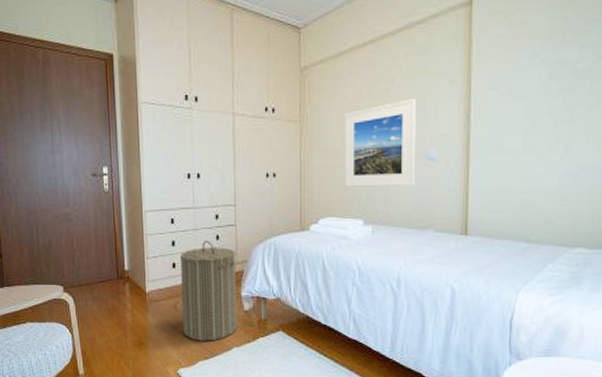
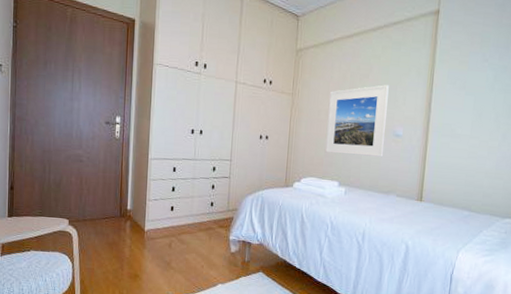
laundry hamper: present [180,241,237,341] -> none [175,189,228,278]

